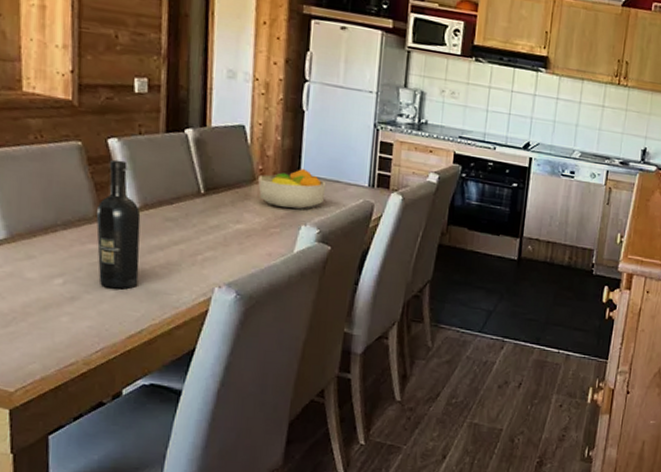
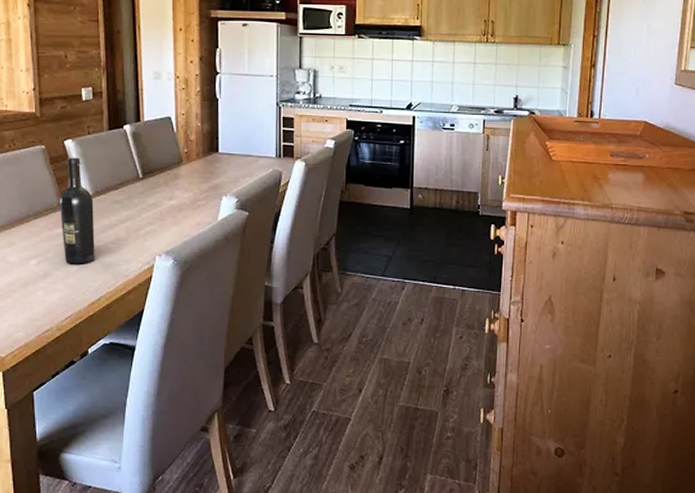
fruit bowl: present [258,169,327,209] -> none [185,148,241,183]

